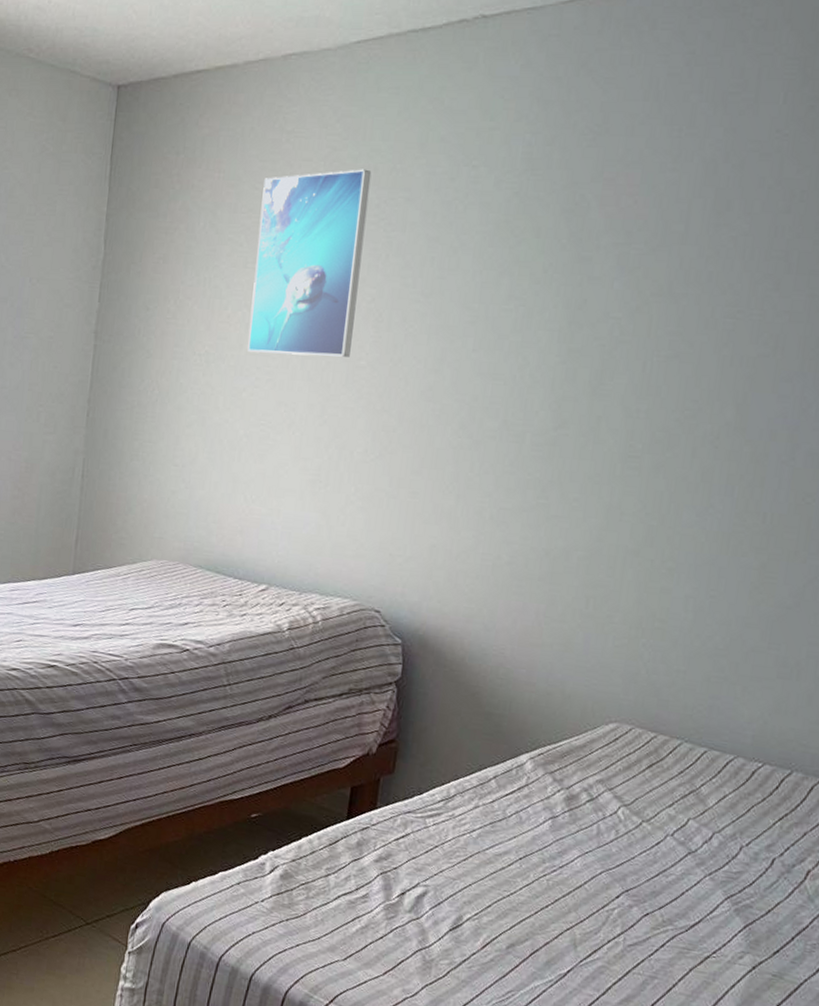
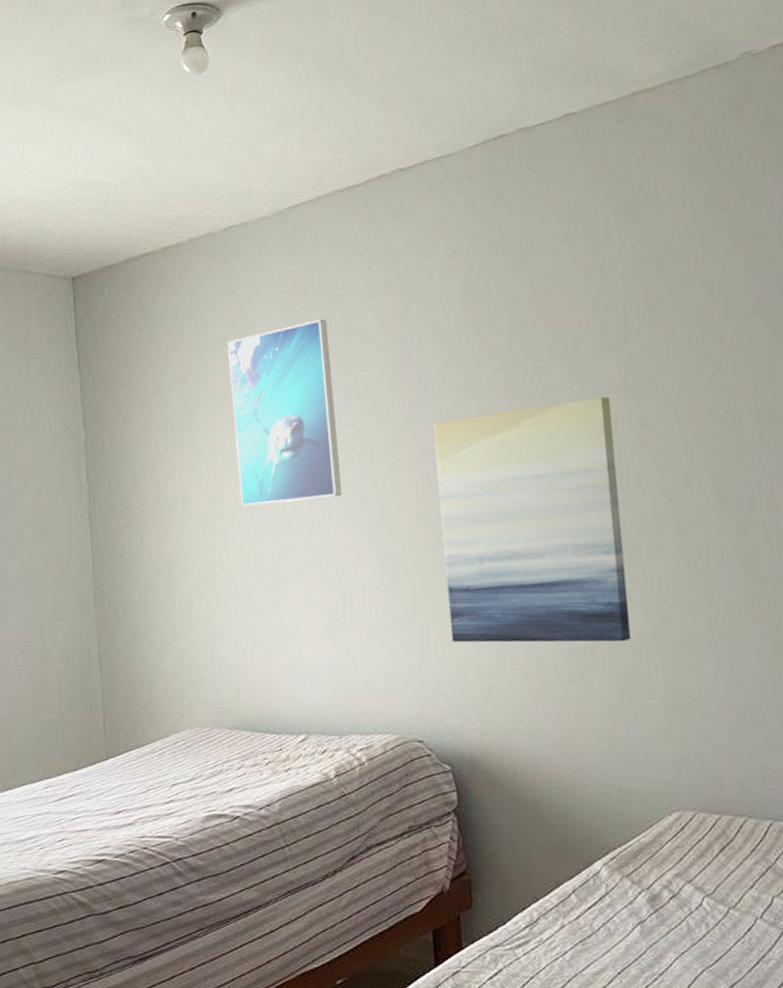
wall art: none [429,296,651,552] -> present [433,396,631,643]

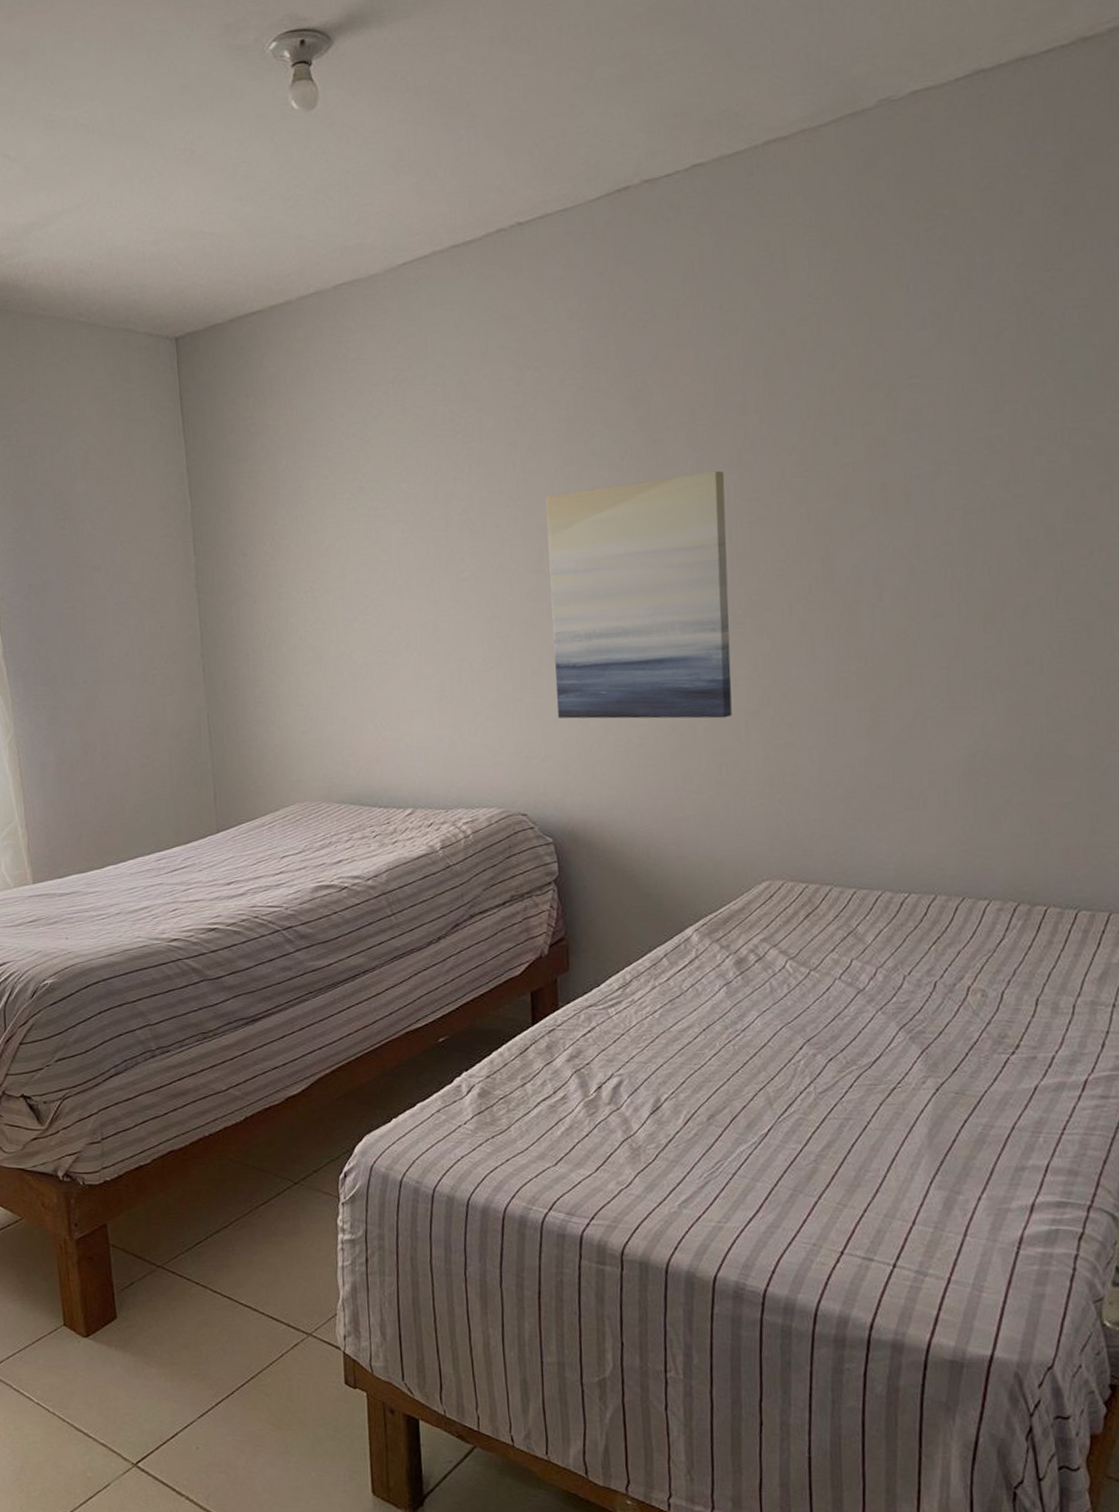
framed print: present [227,319,342,507] -> none [337,385,452,582]

